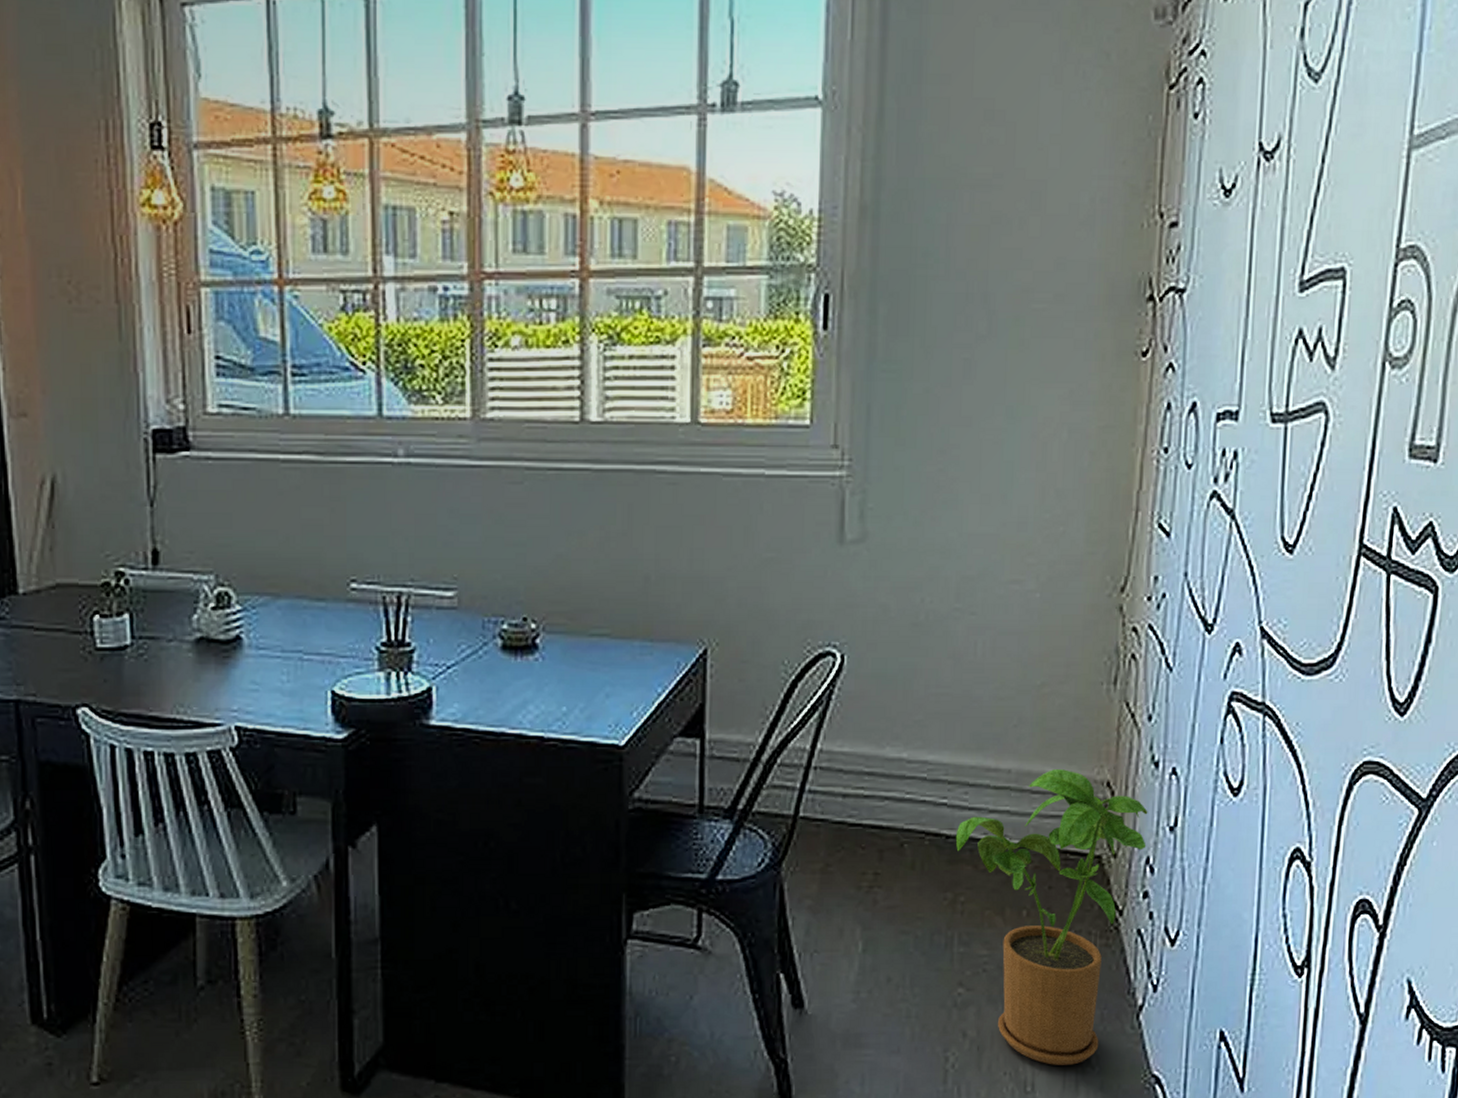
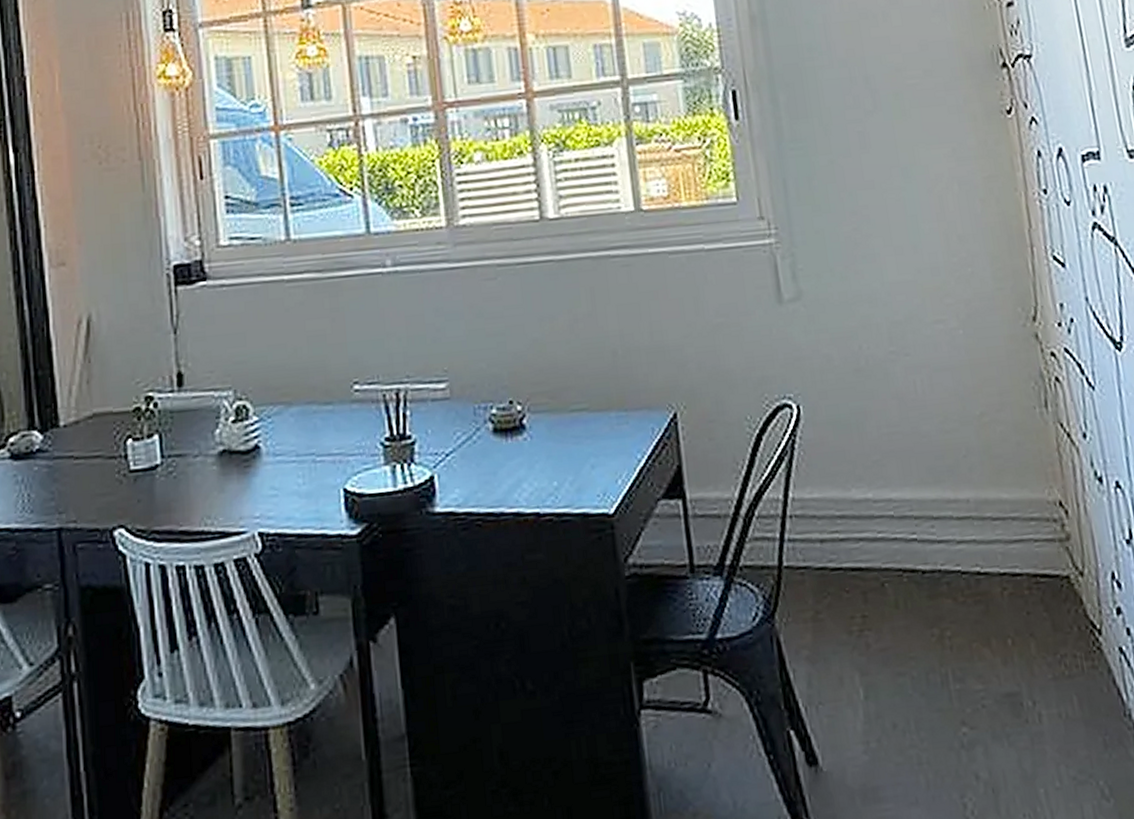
house plant: present [955,769,1148,1065] -> none [930,493,1109,802]

